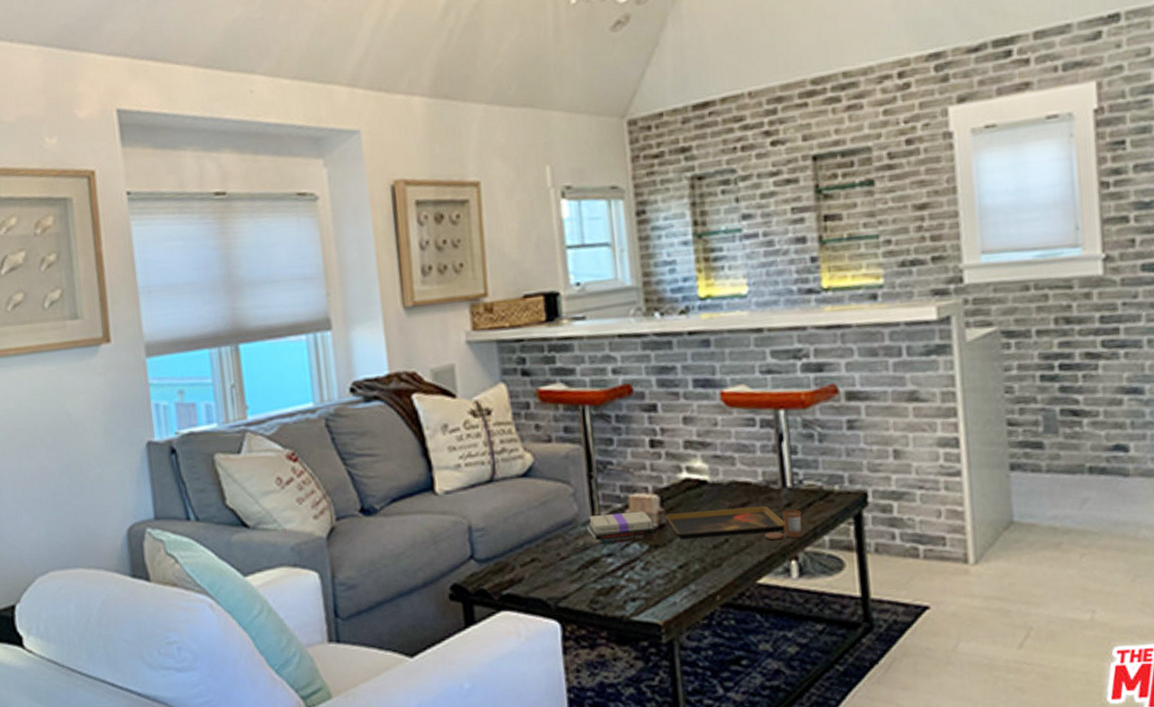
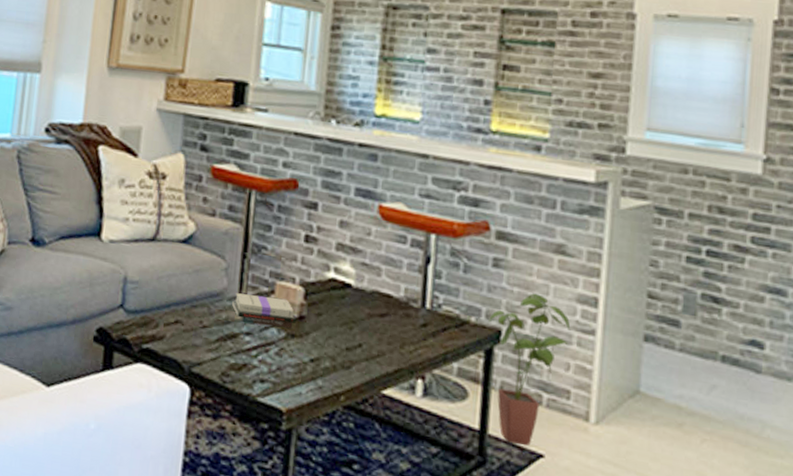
decorative tray: present [665,506,785,540] -> none [306,307,418,348]
candle: present [764,509,803,541] -> none [396,329,436,359]
house plant: none [852,447,937,602] -> present [489,293,571,445]

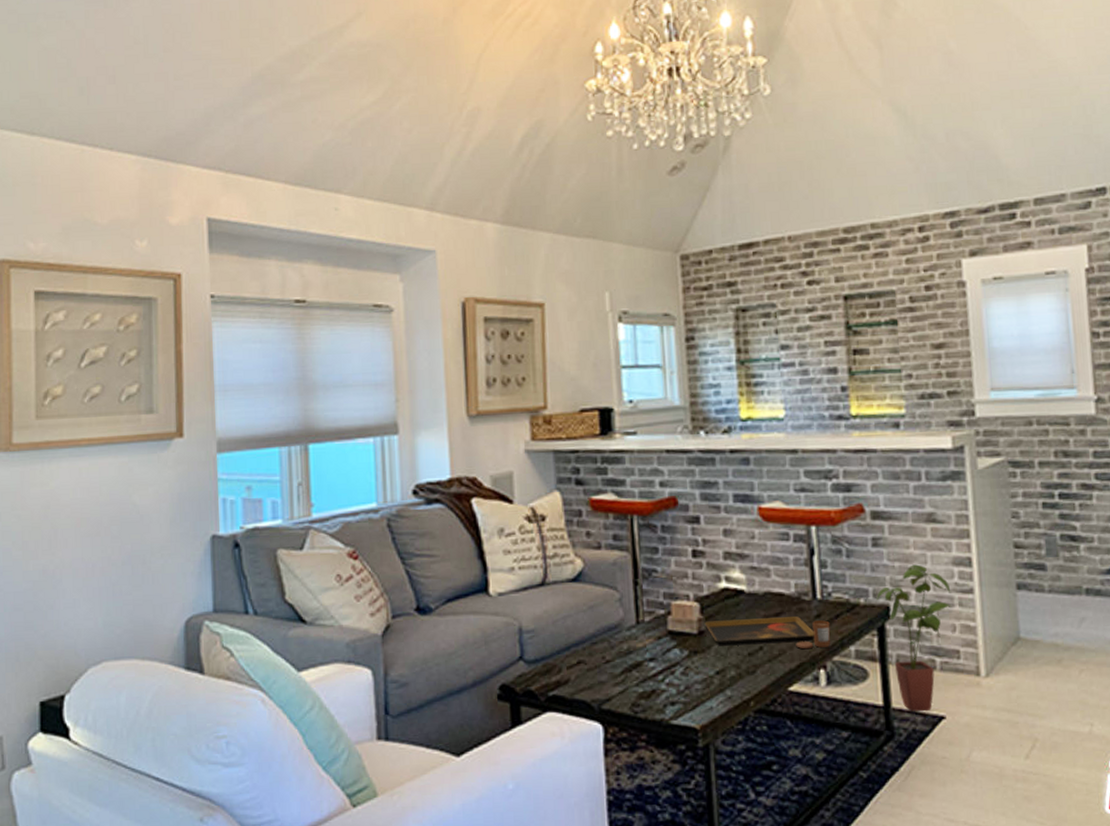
books: present [232,293,296,328] -> none [631,617,696,649]
decorative tray: none [306,307,418,348] -> present [704,616,814,646]
candle: none [396,329,436,359] -> present [796,620,831,650]

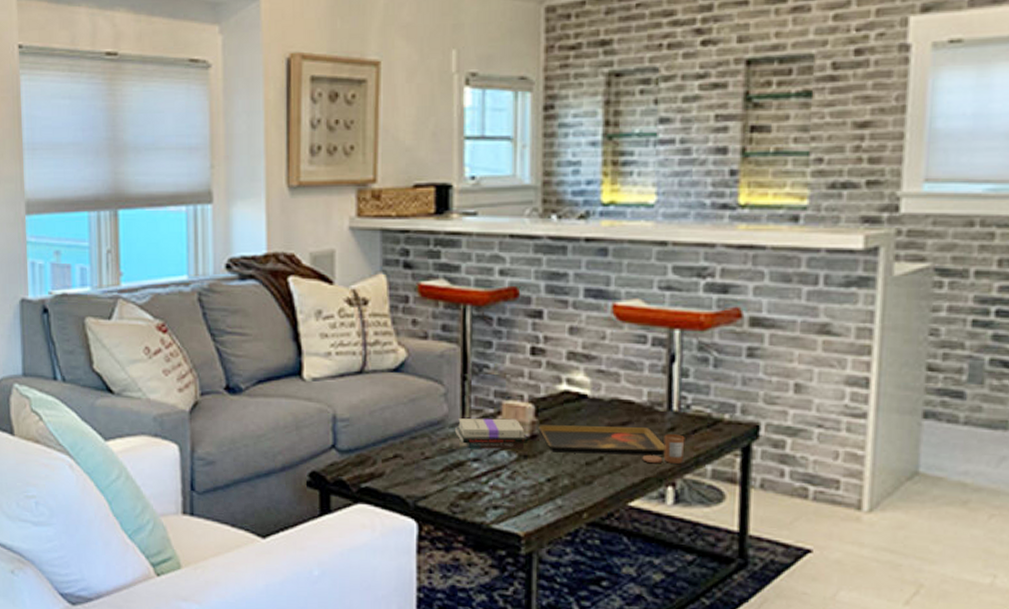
books: none [631,617,696,649] -> present [455,418,528,450]
house plant: present [876,564,952,711] -> none [745,381,839,542]

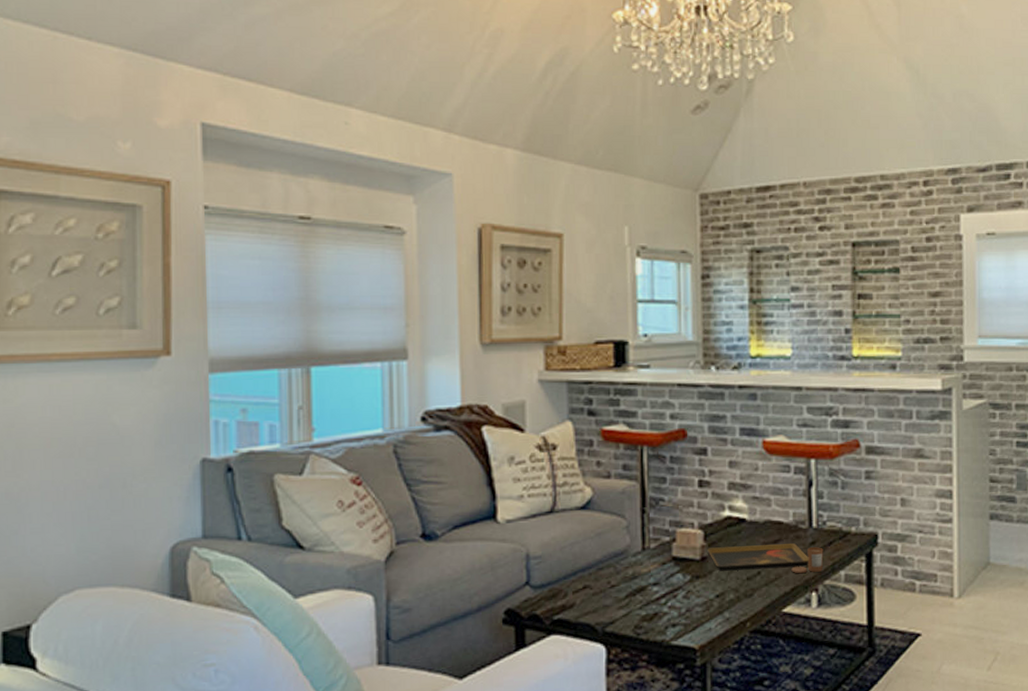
books: present [455,418,528,450] -> none [637,544,699,574]

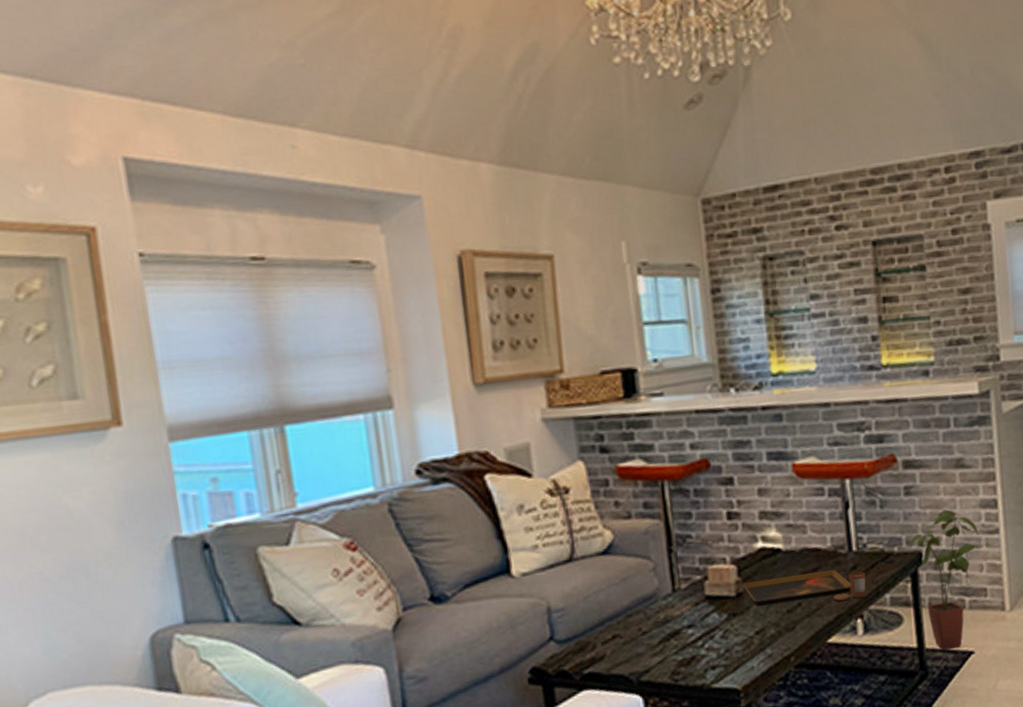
house plant: none [867,496,933,630] -> present [909,509,980,650]

